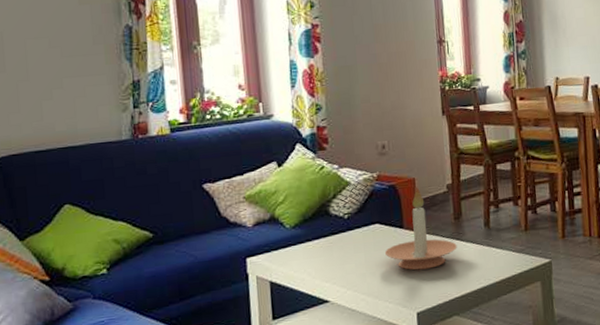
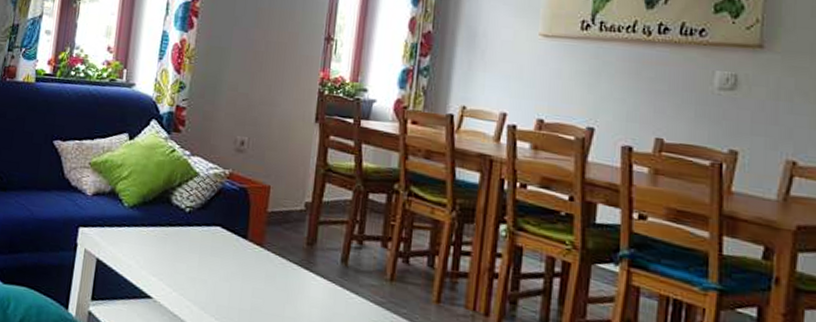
candle holder: present [385,186,457,270] -> none [222,195,305,294]

